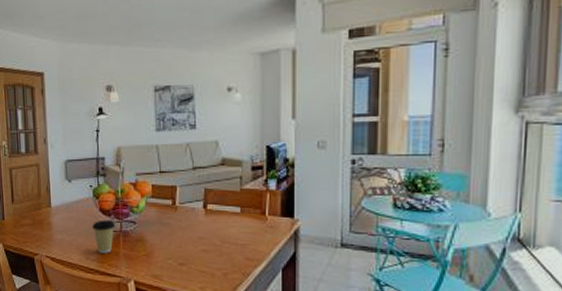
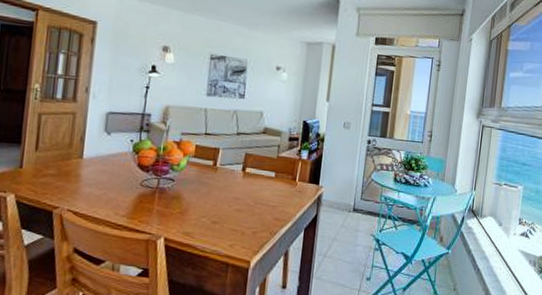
coffee cup: present [91,220,115,253] -> none [126,175,152,209]

